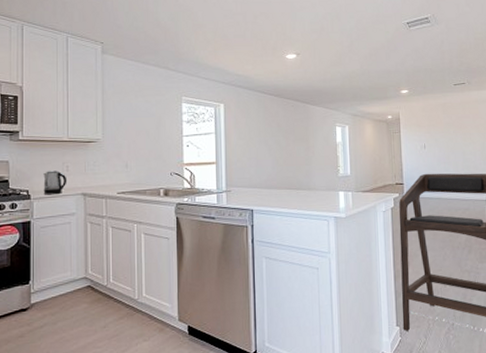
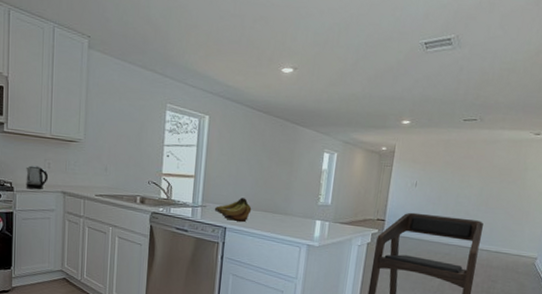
fruit: none [239,178,276,203] -> present [214,197,252,222]

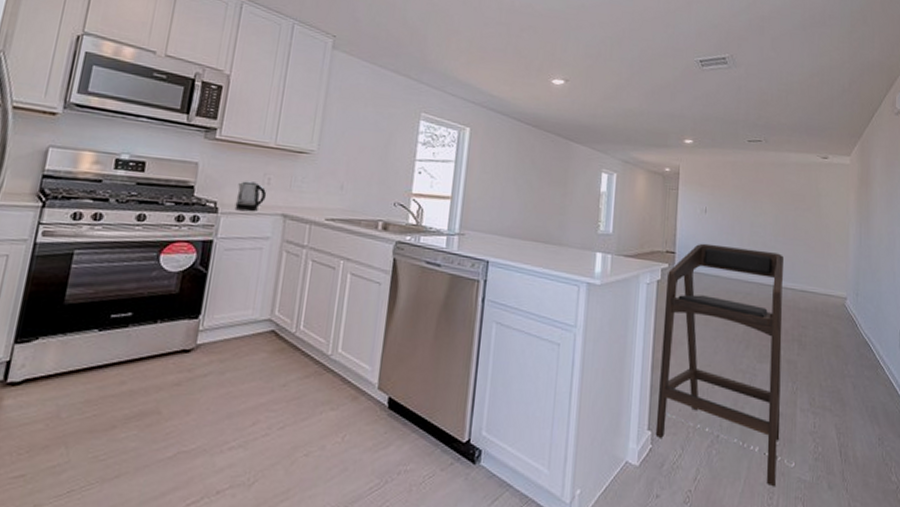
fruit: present [214,197,252,222] -> none [474,224,520,255]

